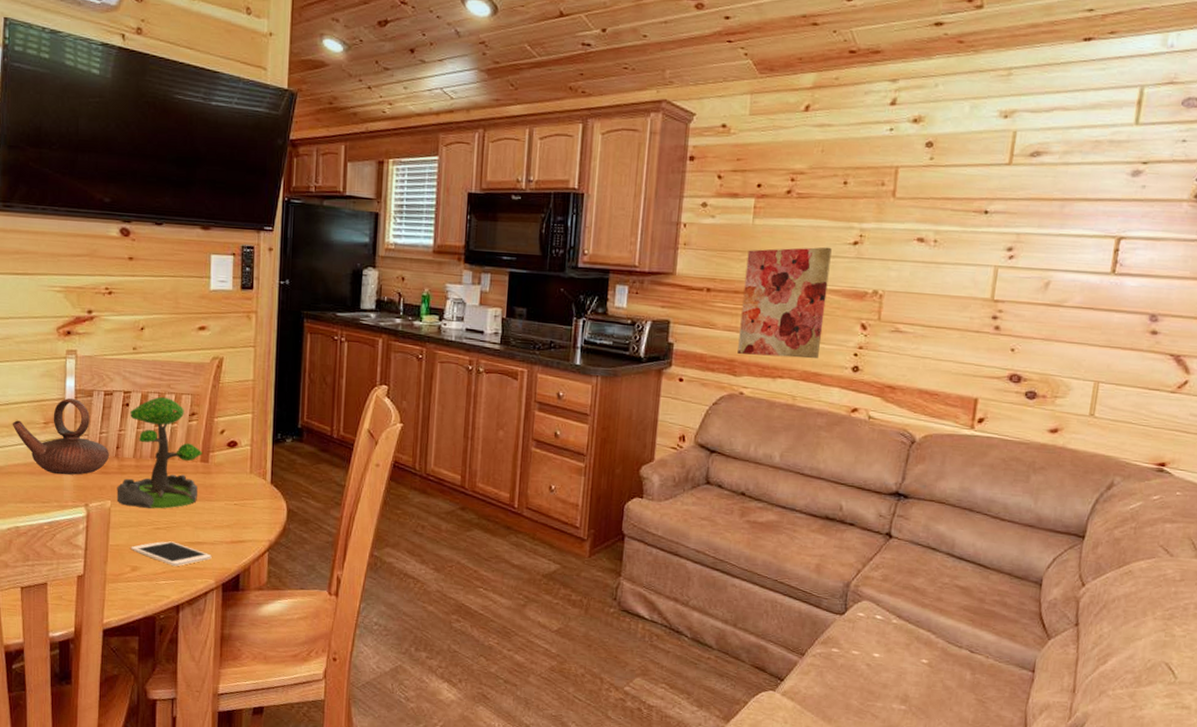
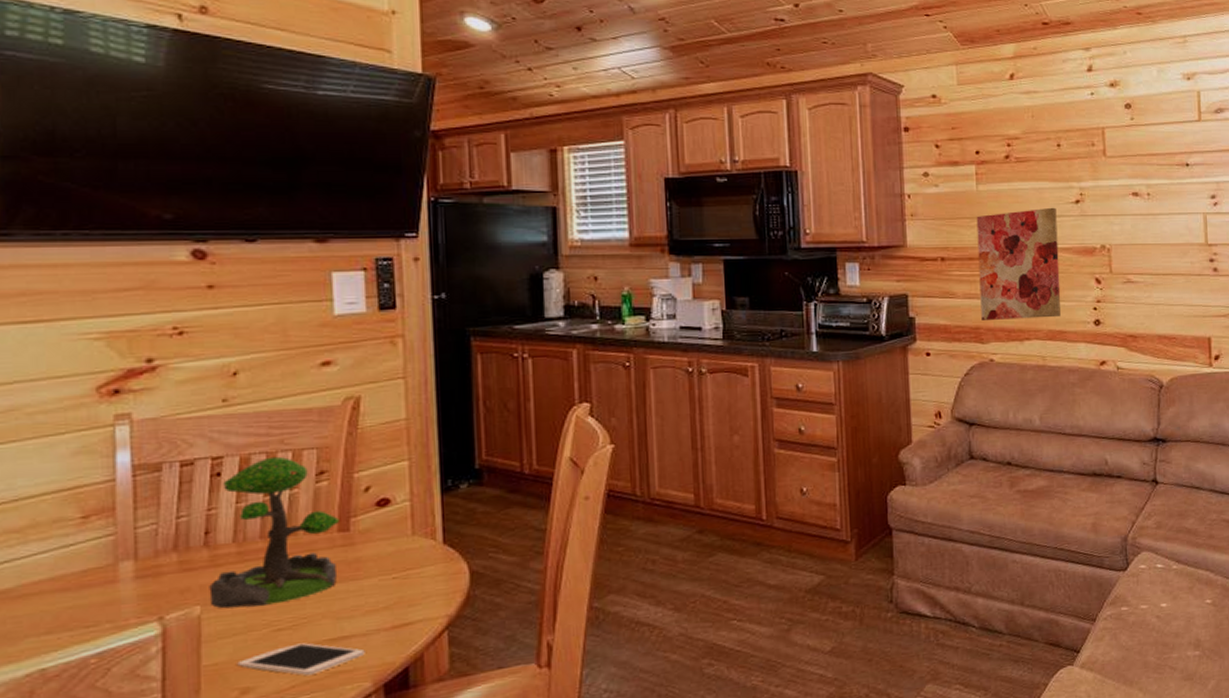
teapot: present [12,398,109,475] -> none [26,477,194,585]

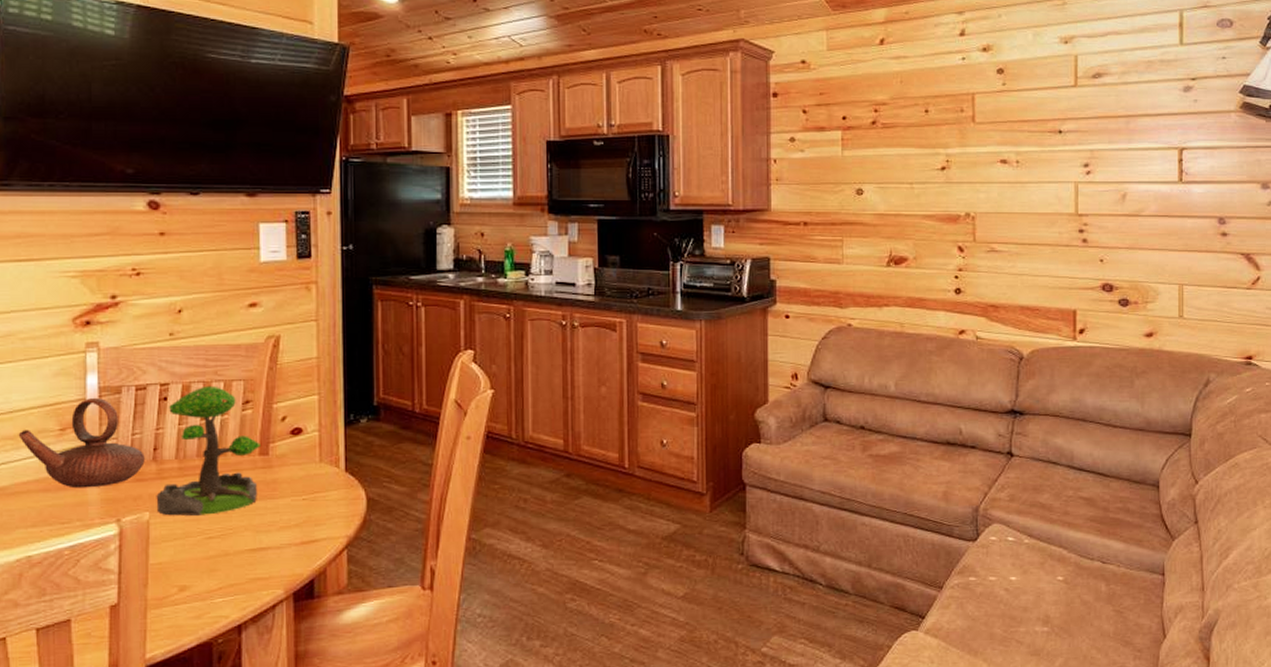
teapot: none [26,477,194,585] -> present [18,397,145,489]
cell phone: present [237,643,365,676] -> none [177,551,279,580]
wall art: present [976,207,1061,320] -> none [840,174,922,285]

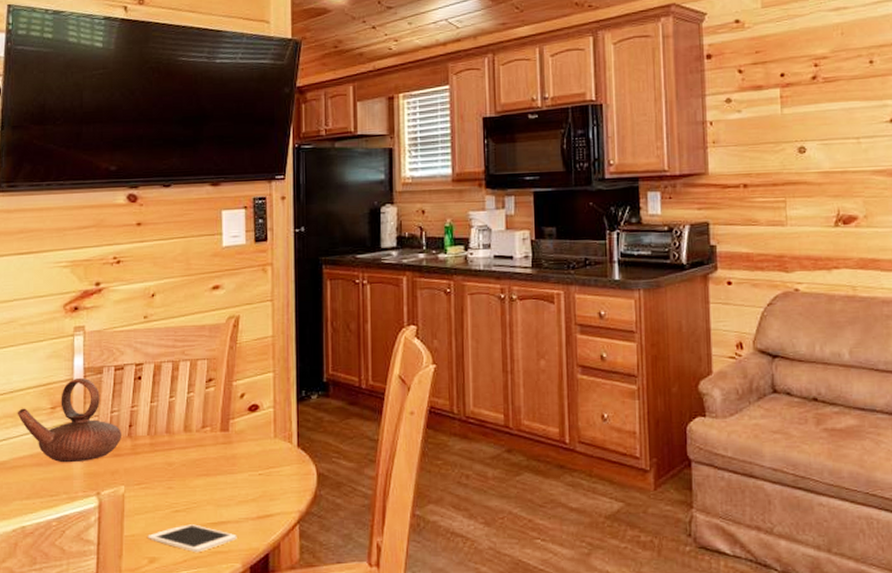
plant: present [156,385,260,516] -> none [130,365,222,490]
cell phone: none [177,551,279,580] -> present [147,524,237,553]

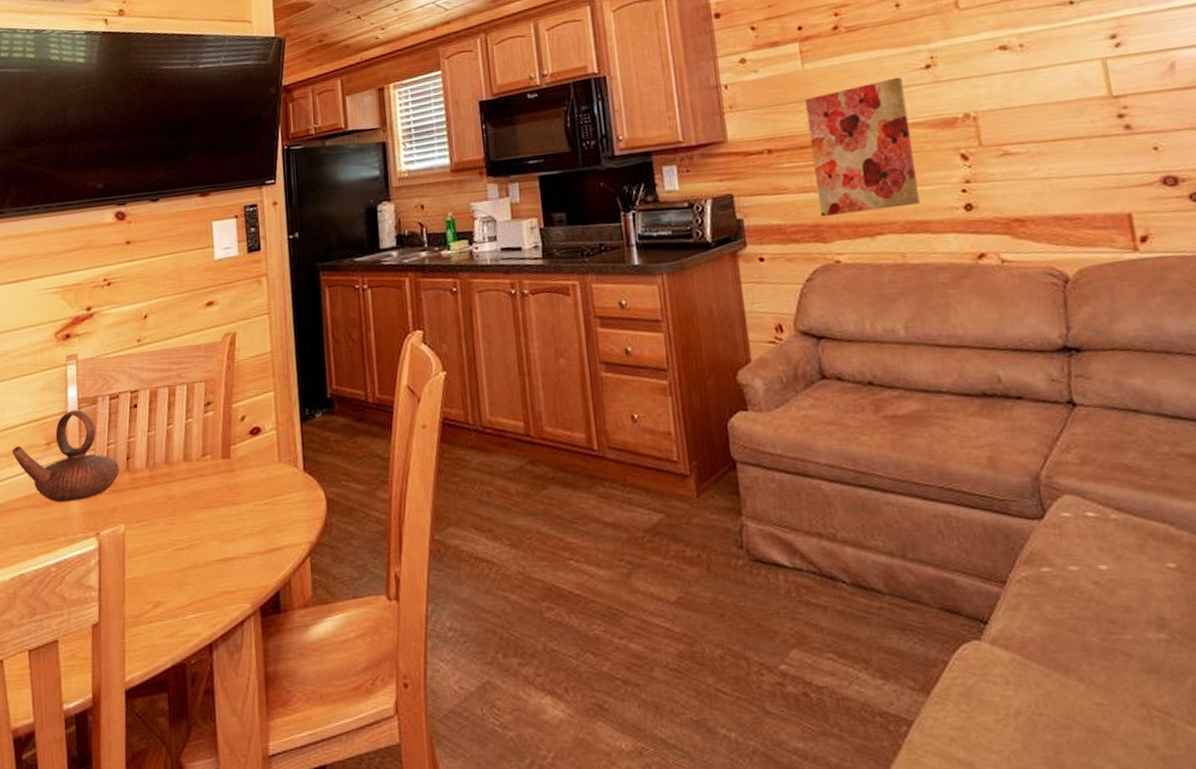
cell phone: present [147,524,237,553] -> none [150,562,245,594]
wall art: none [781,127,874,248] -> present [805,77,920,216]

